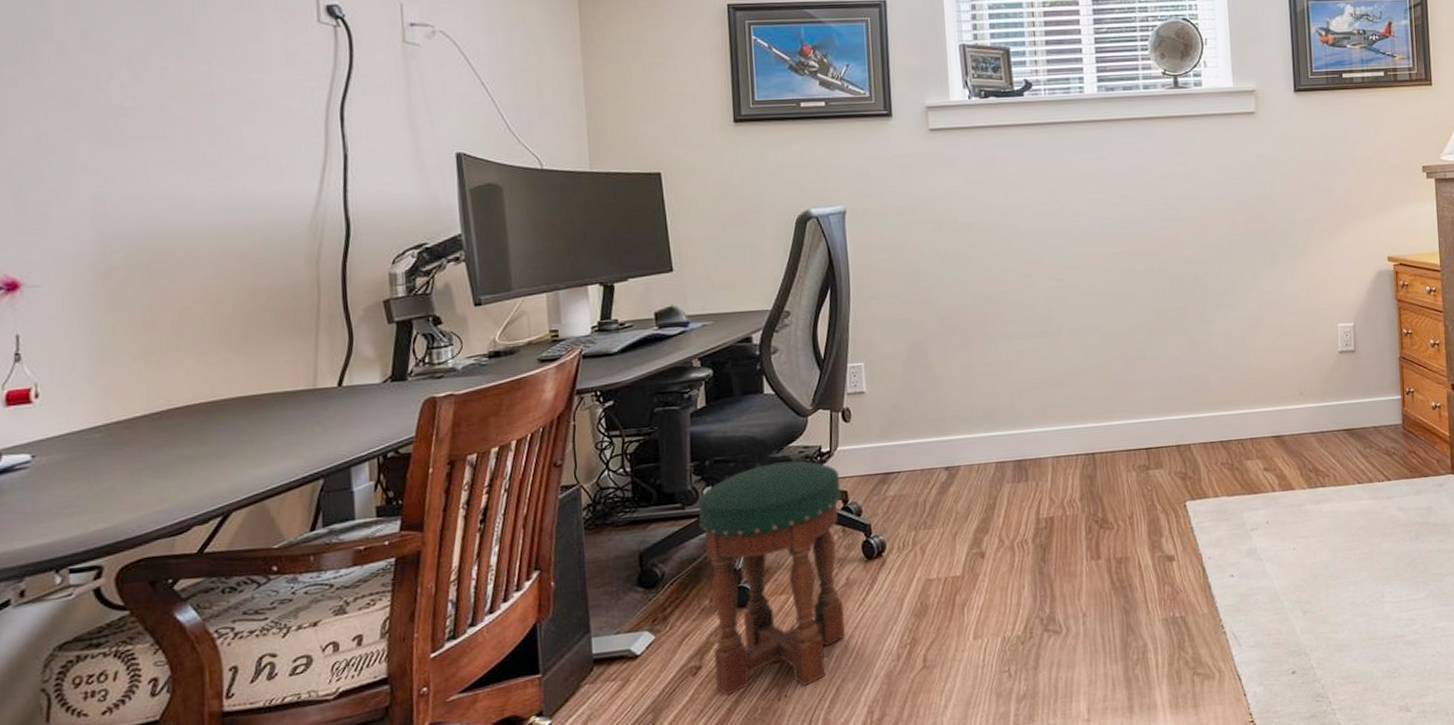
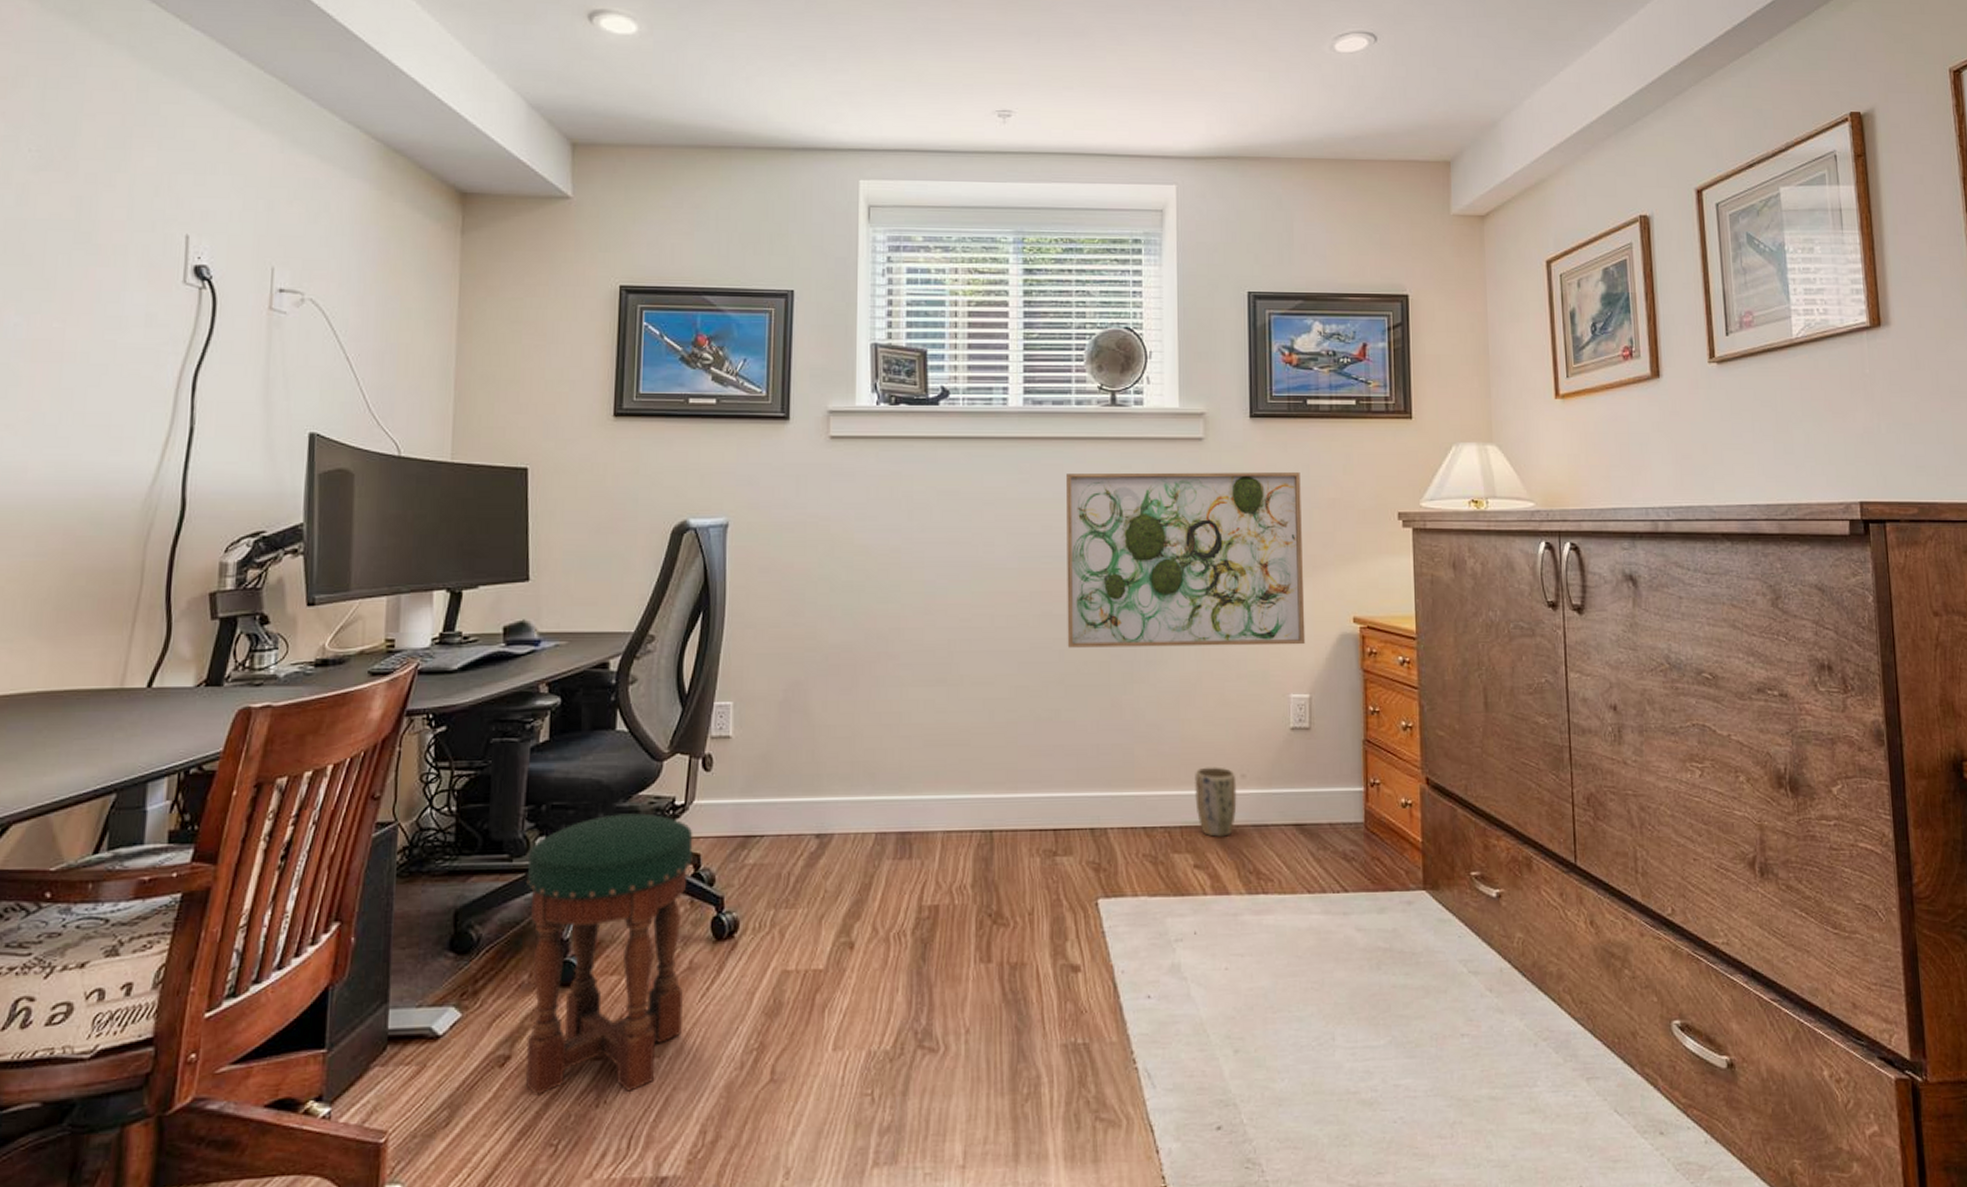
wall art: none [1139,137,1349,298] -> present [1067,472,1306,648]
plant pot: none [1260,387,1297,445] -> present [1194,767,1237,837]

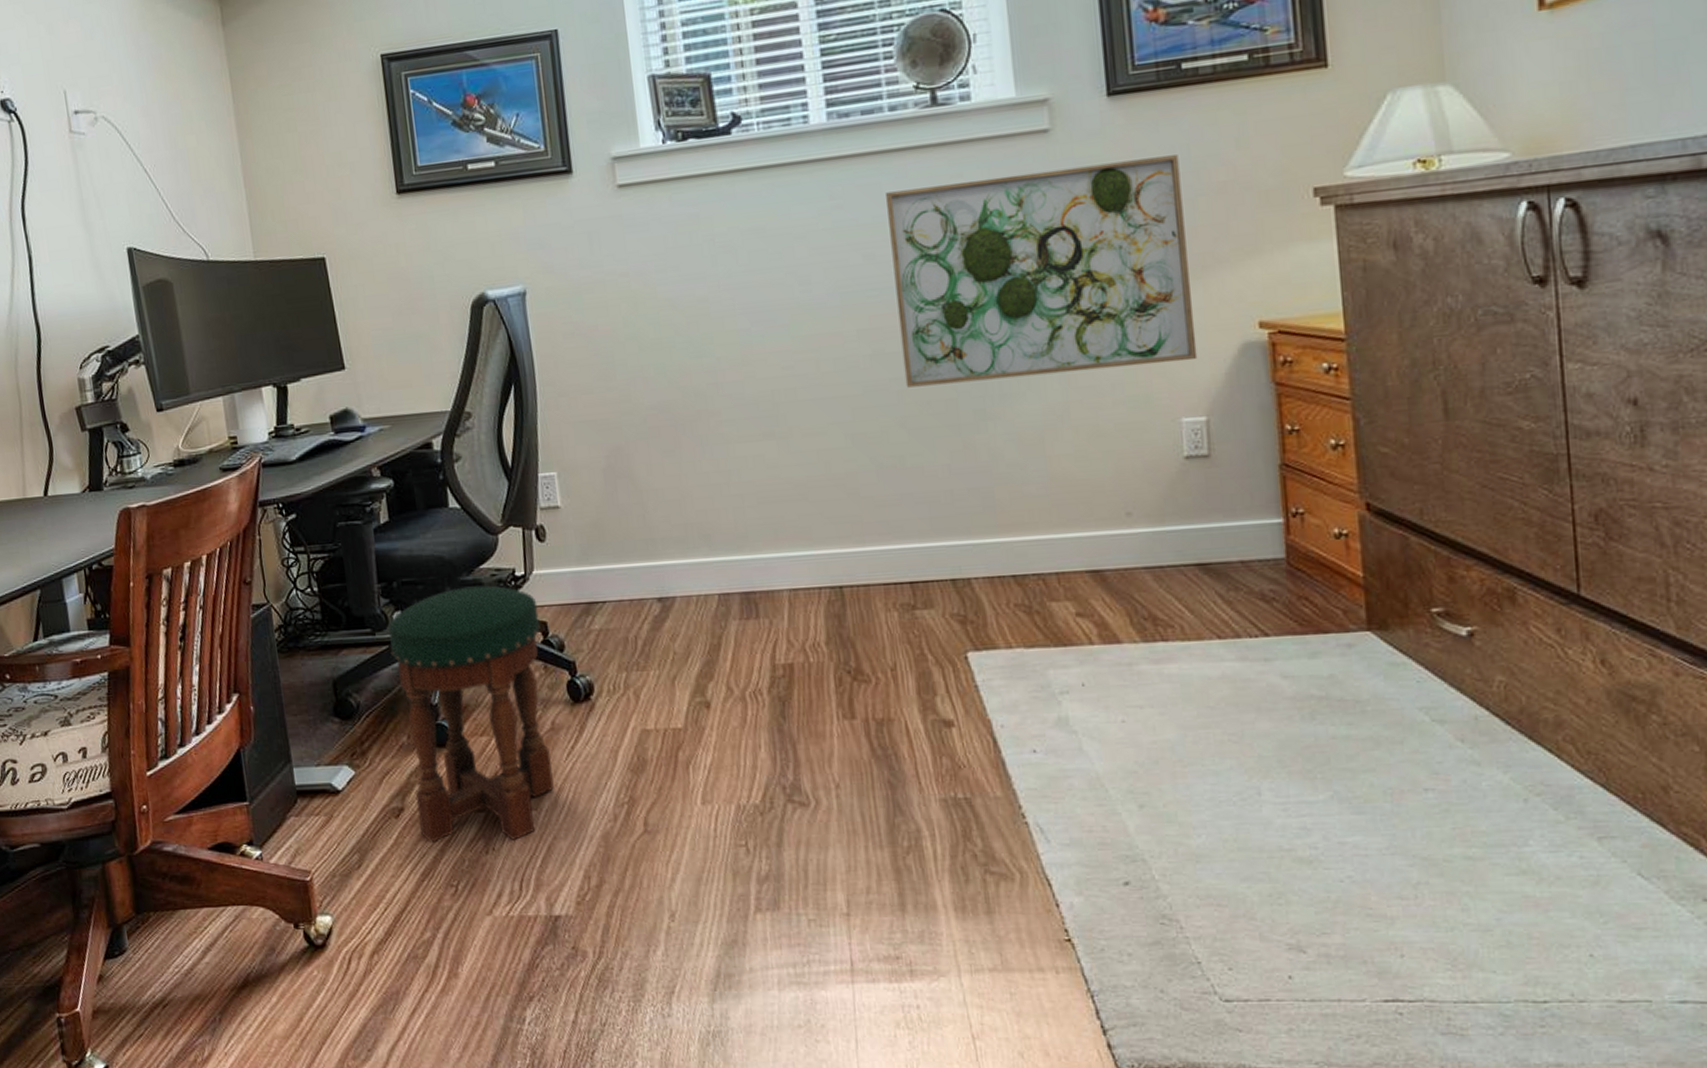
plant pot: present [1194,767,1237,837] -> none [1068,505,1123,583]

